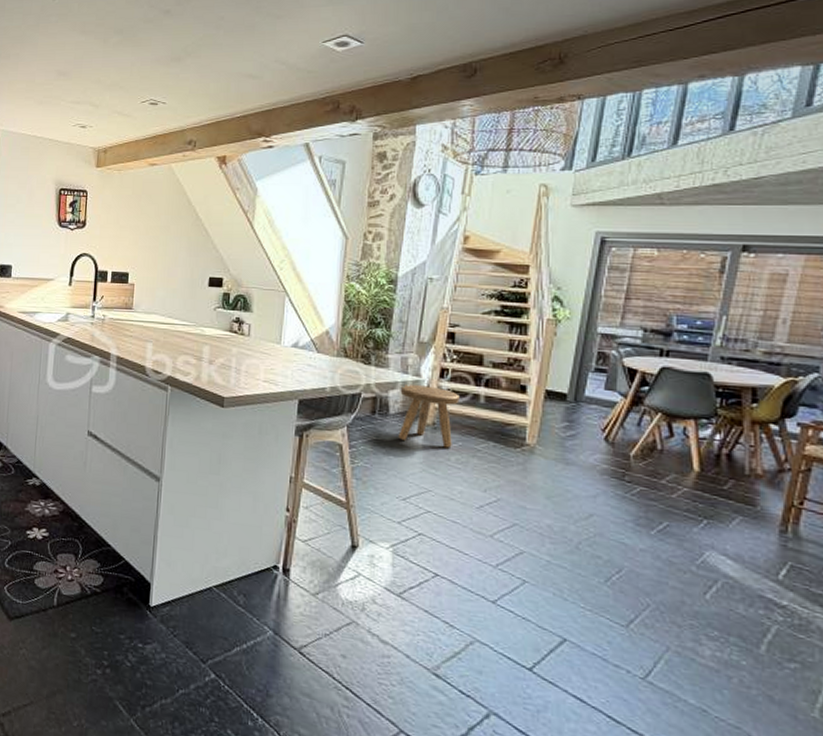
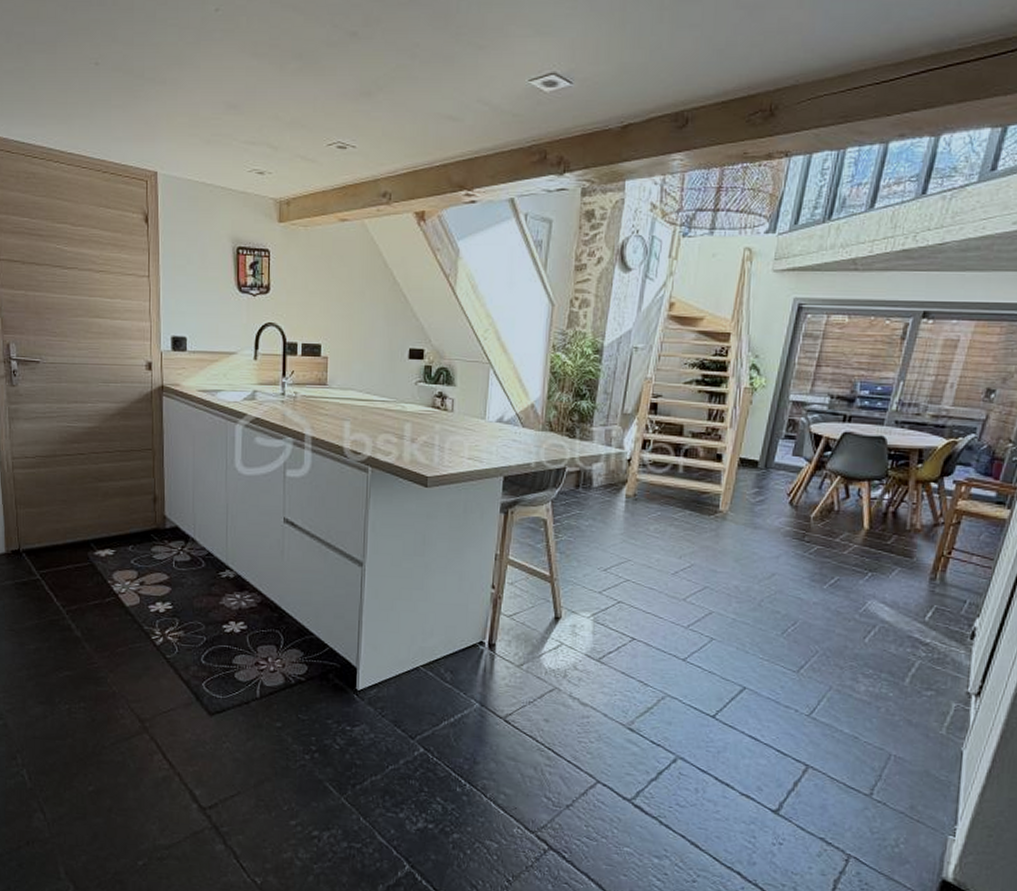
stool: present [398,384,460,448] -> none [601,457,660,519]

